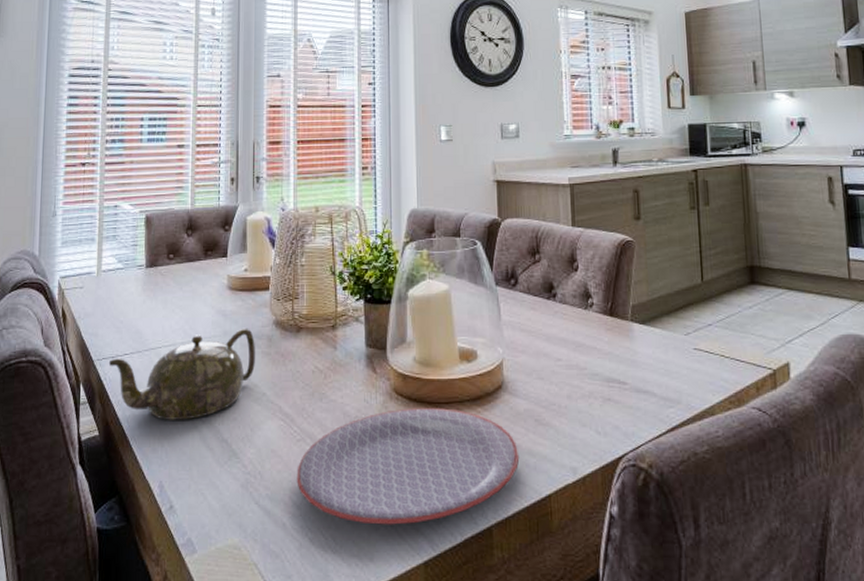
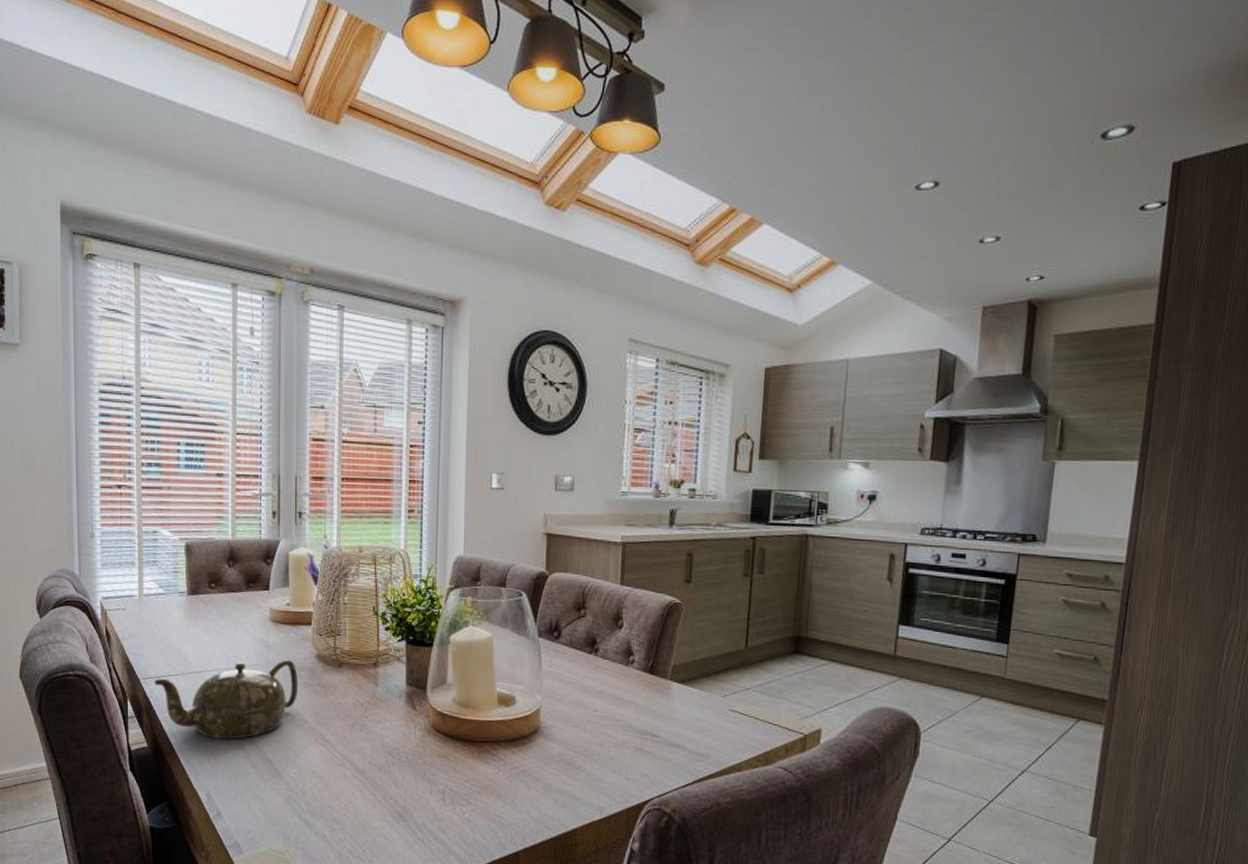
plate: present [297,408,520,525] -> none [337,744,550,844]

